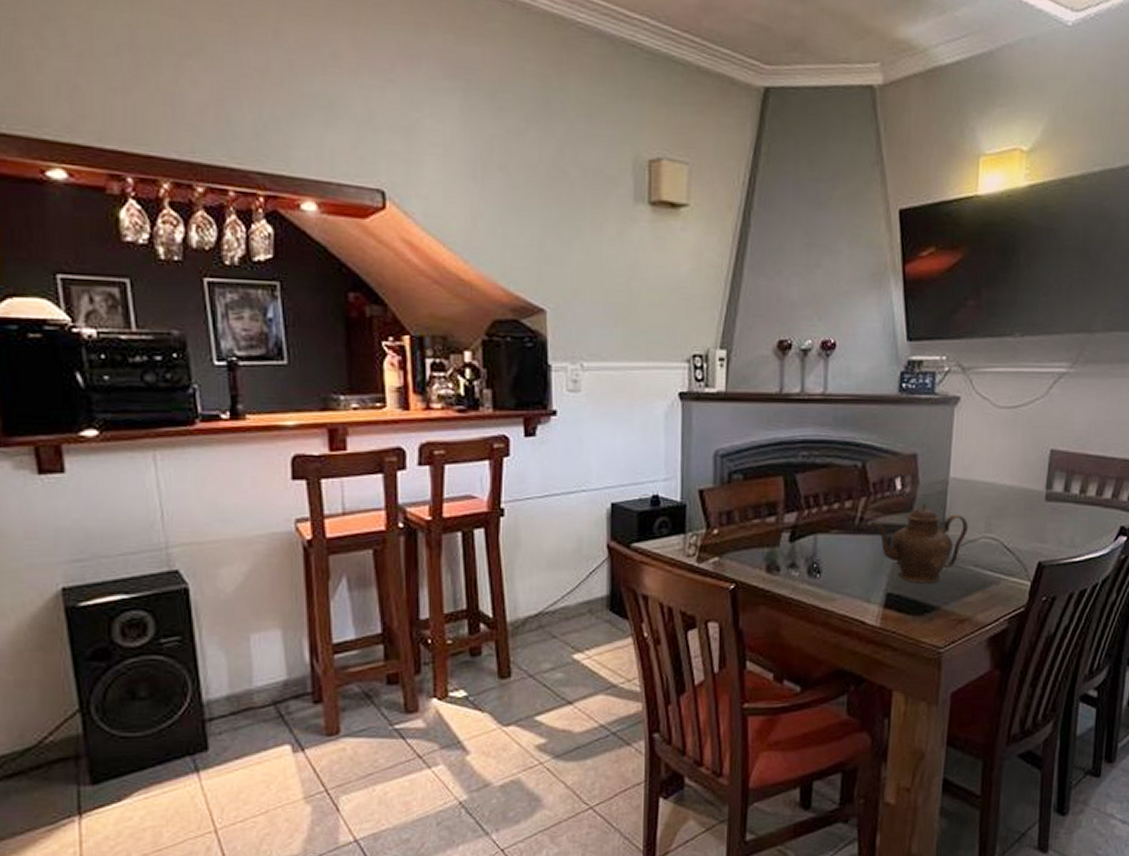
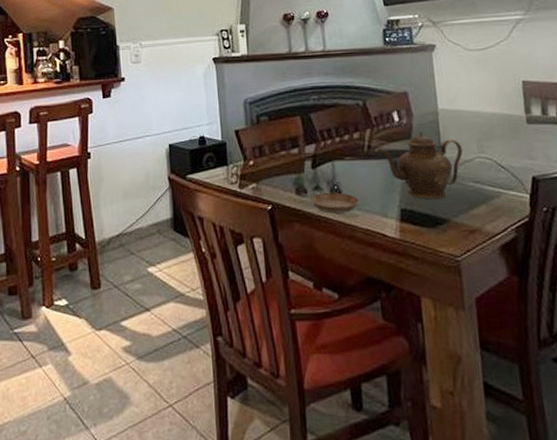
saucer: none [782,571,840,596] -> present [309,192,360,213]

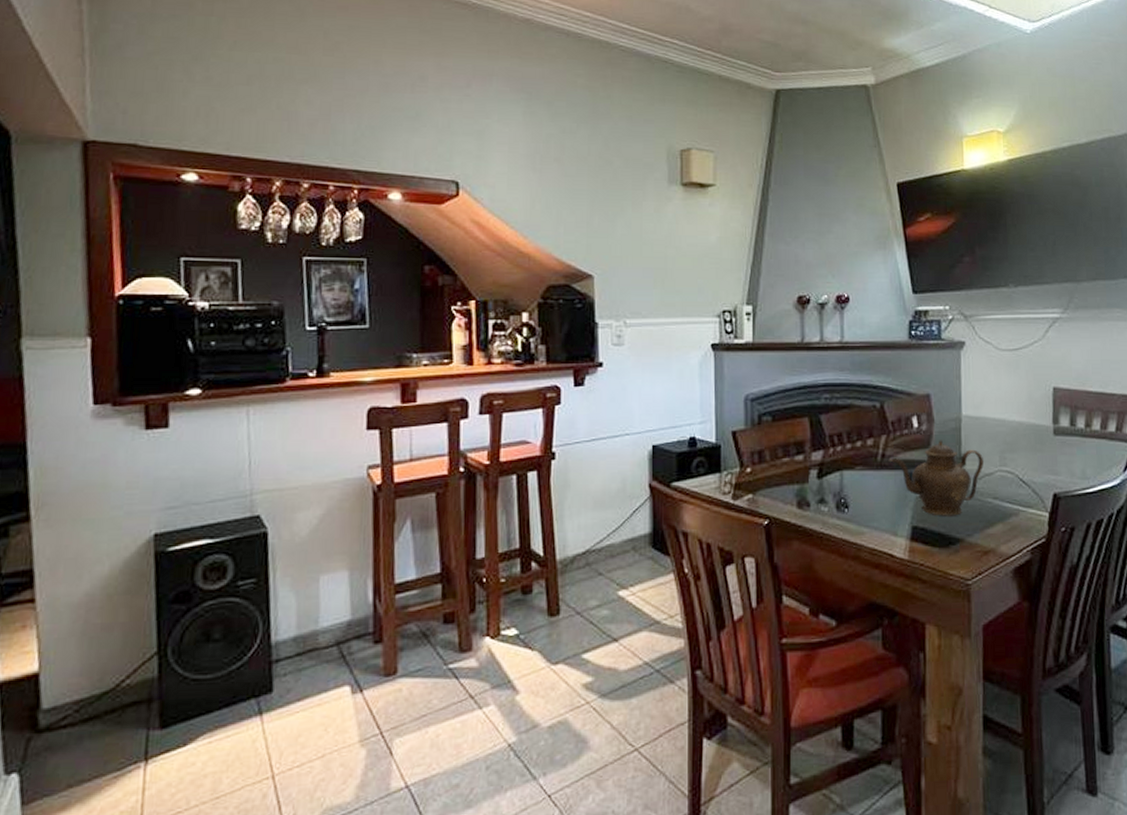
saucer: present [309,192,360,213] -> none [812,506,868,530]

